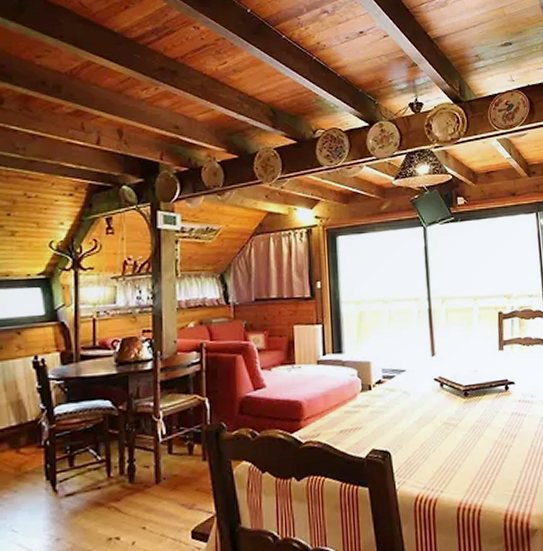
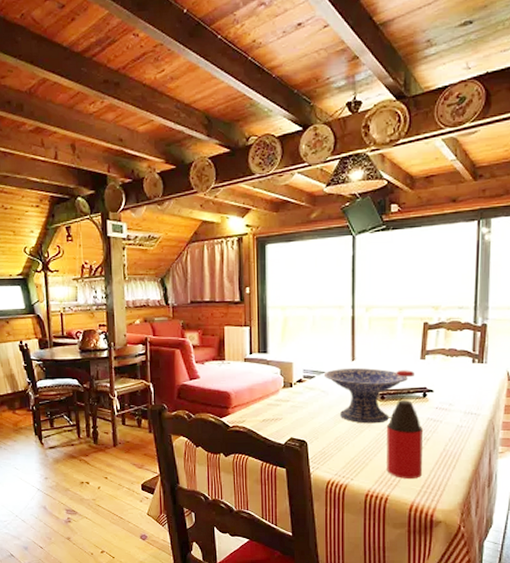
decorative bowl: none [404,363,489,425] -> present [323,367,408,424]
bottle: none [473,362,513,485] -> present [387,370,423,480]

